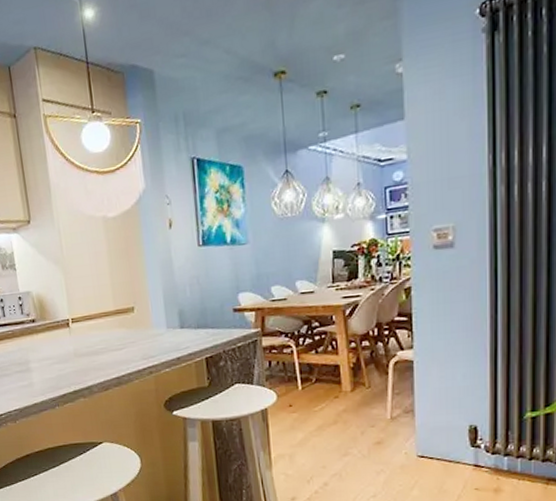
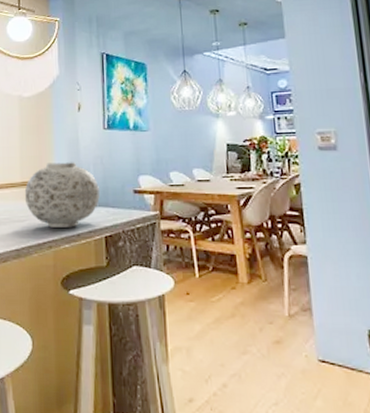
vase: none [119,284,198,354] -> present [24,162,100,228]

